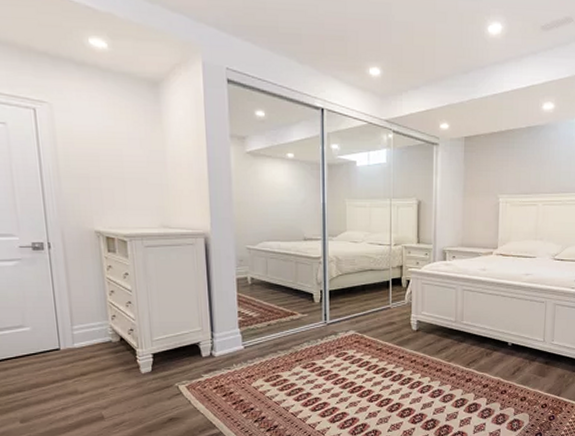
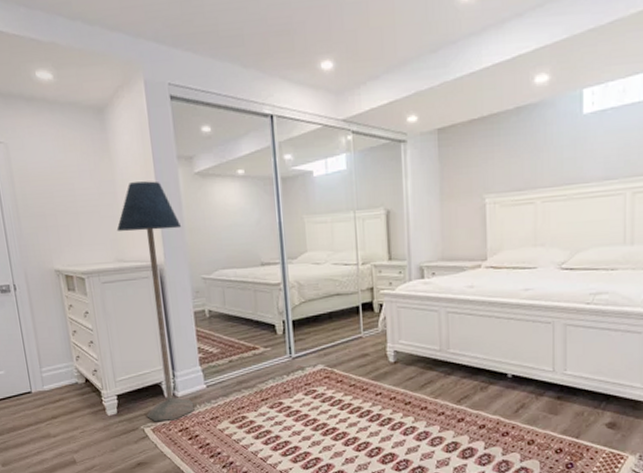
floor lamp: none [164,155,231,380] -> present [116,181,195,422]

